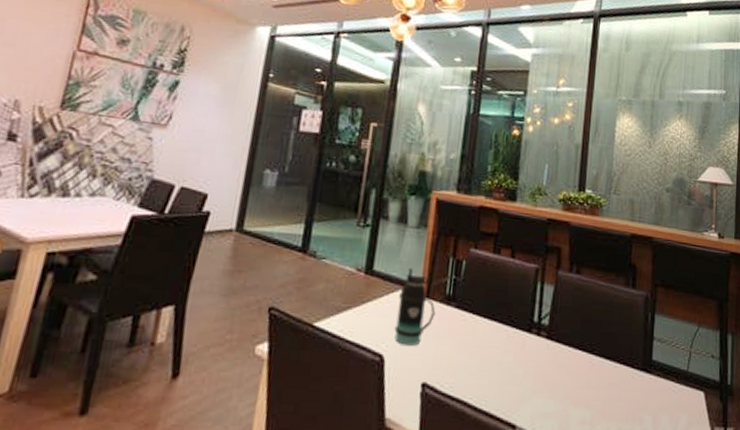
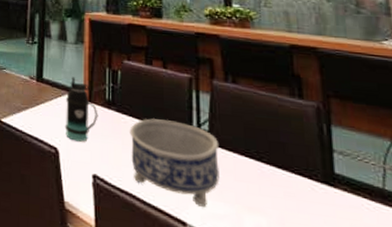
decorative bowl: none [466,314,557,407] -> present [129,118,220,207]

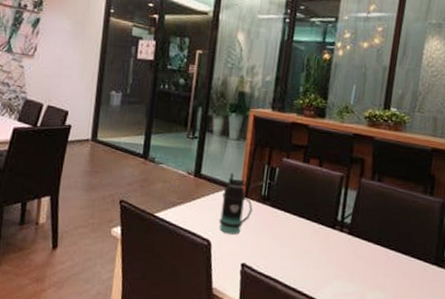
decorative bowl: present [129,118,220,207] -> none [278,213,358,287]

